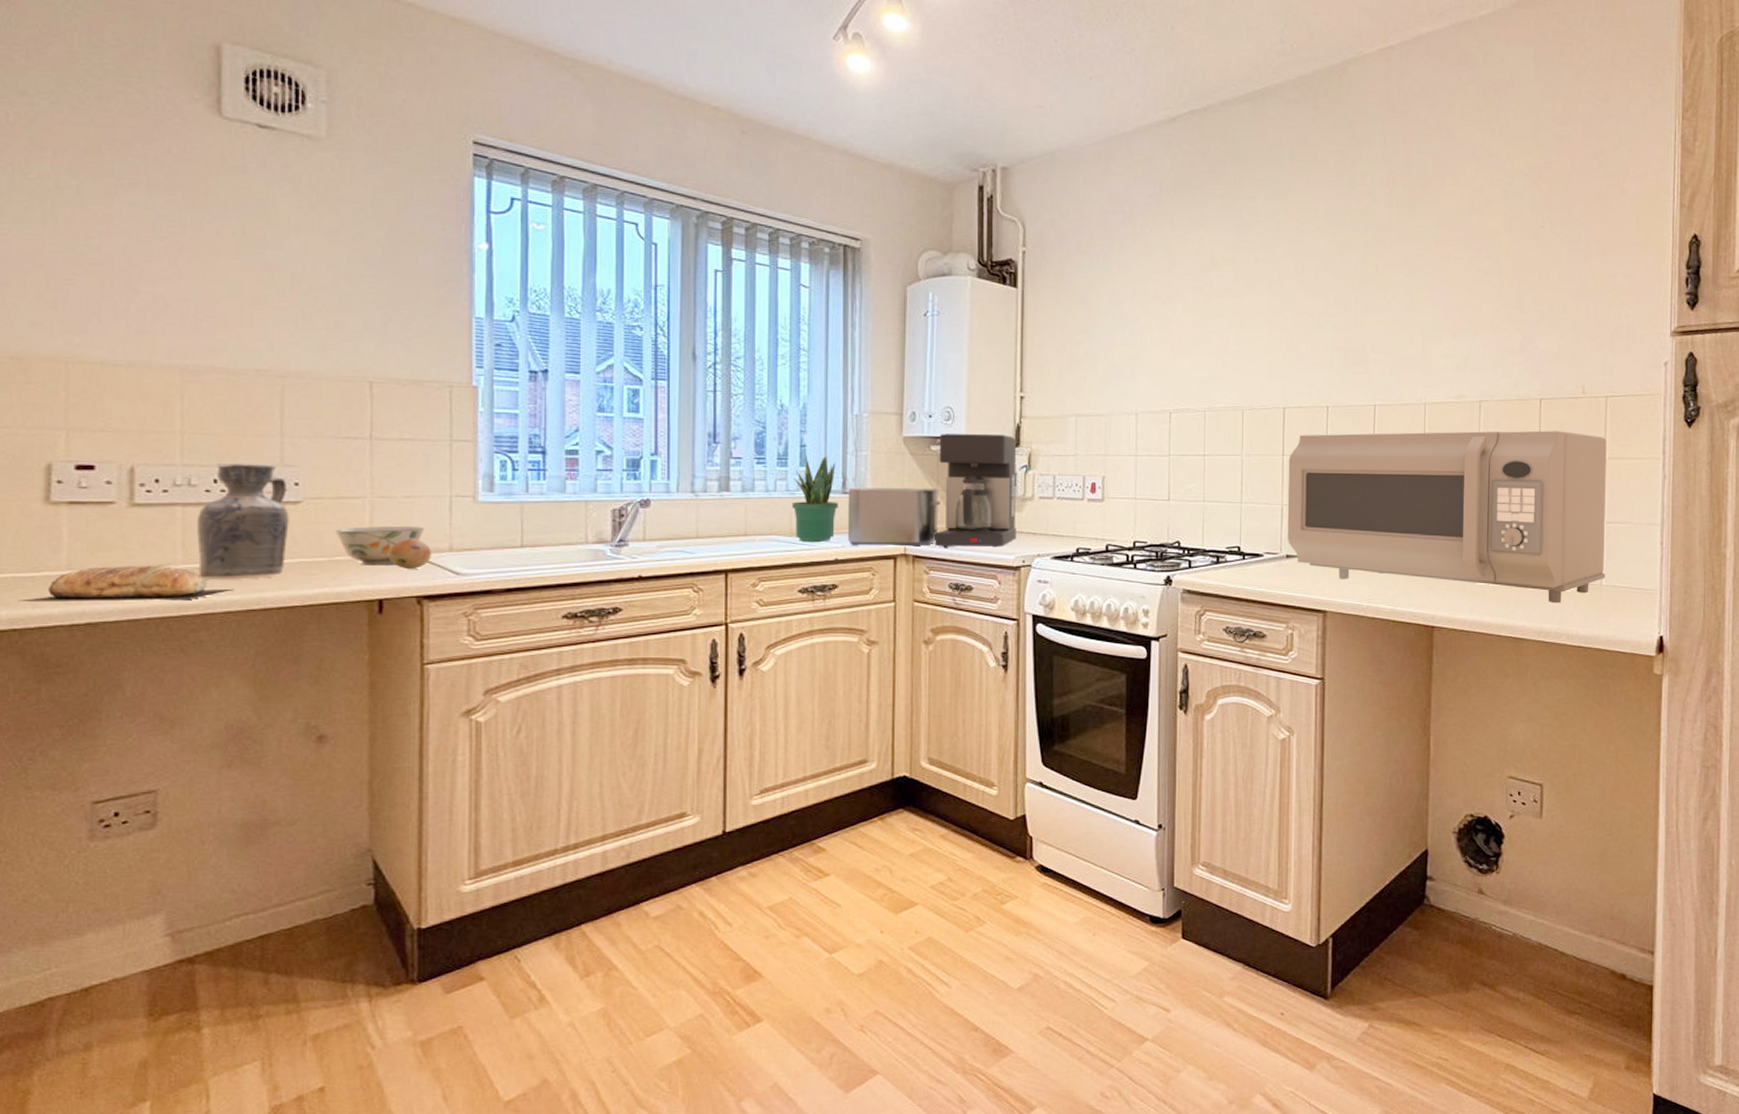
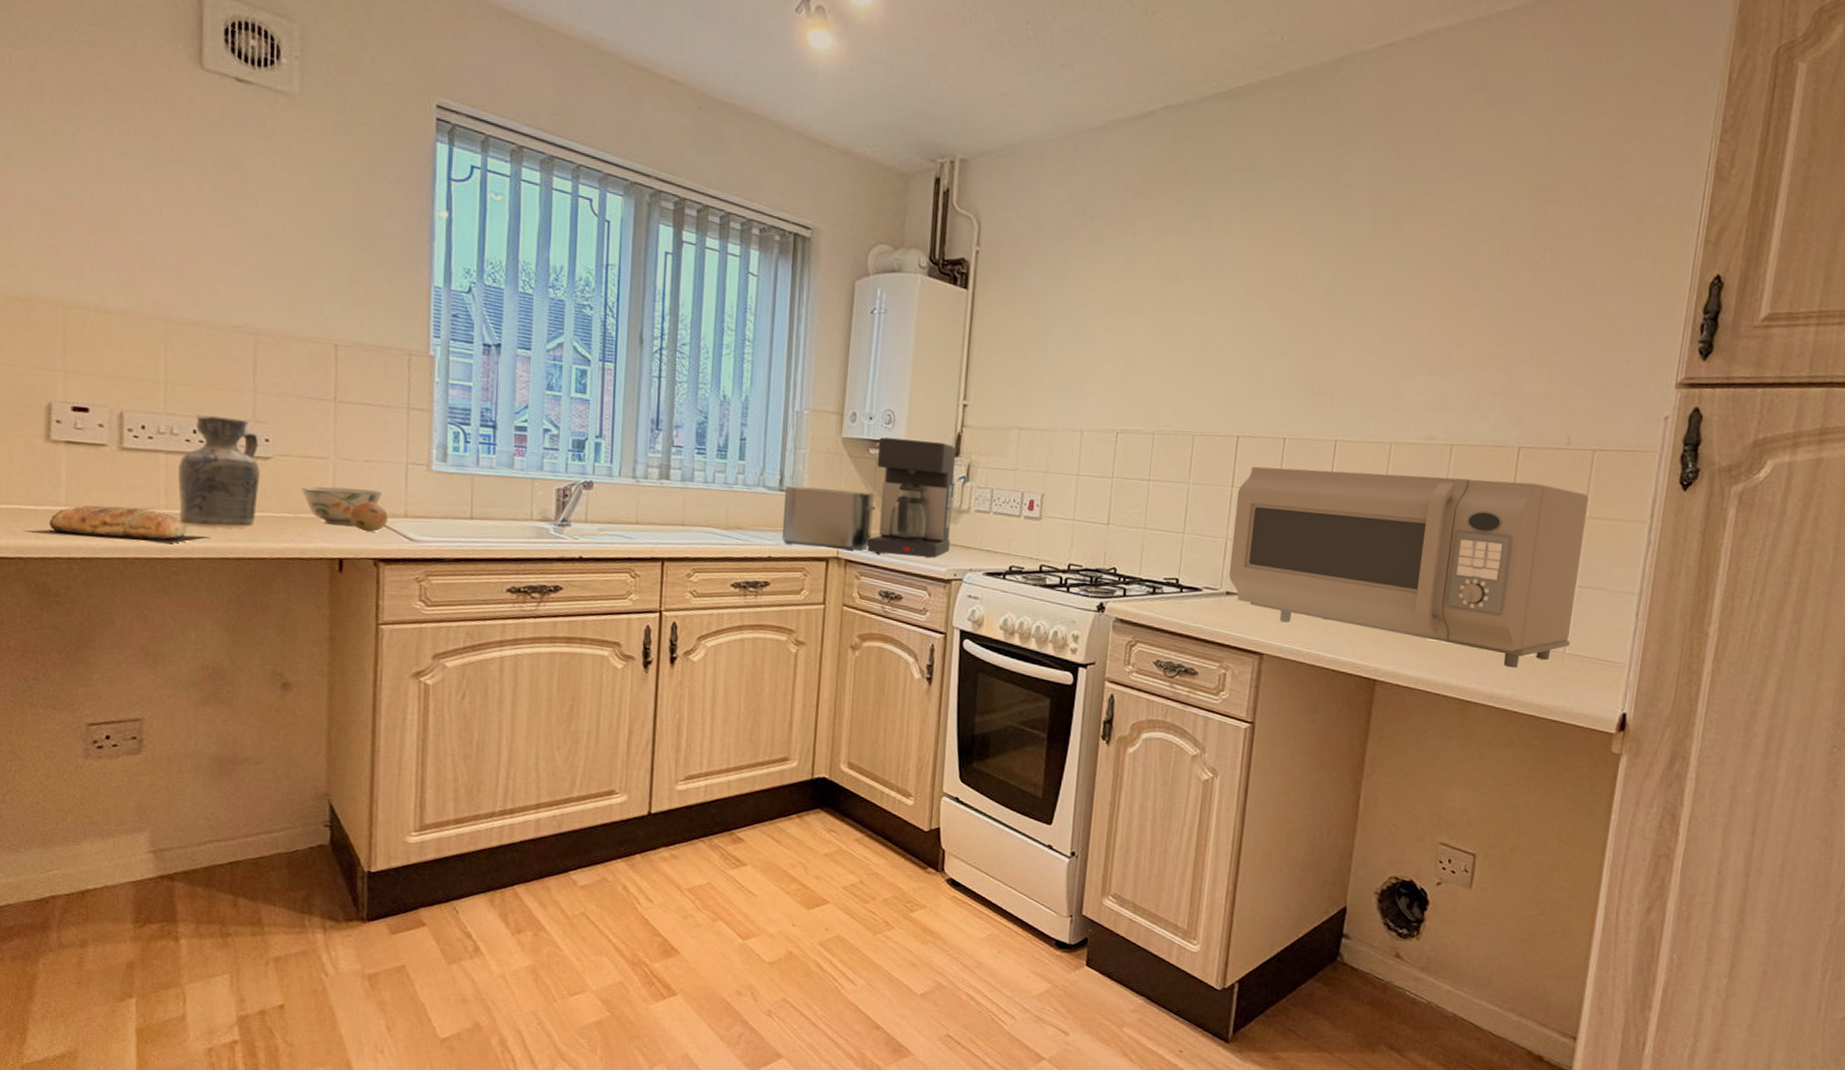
planter: present [792,455,838,542] -> none [729,448,775,538]

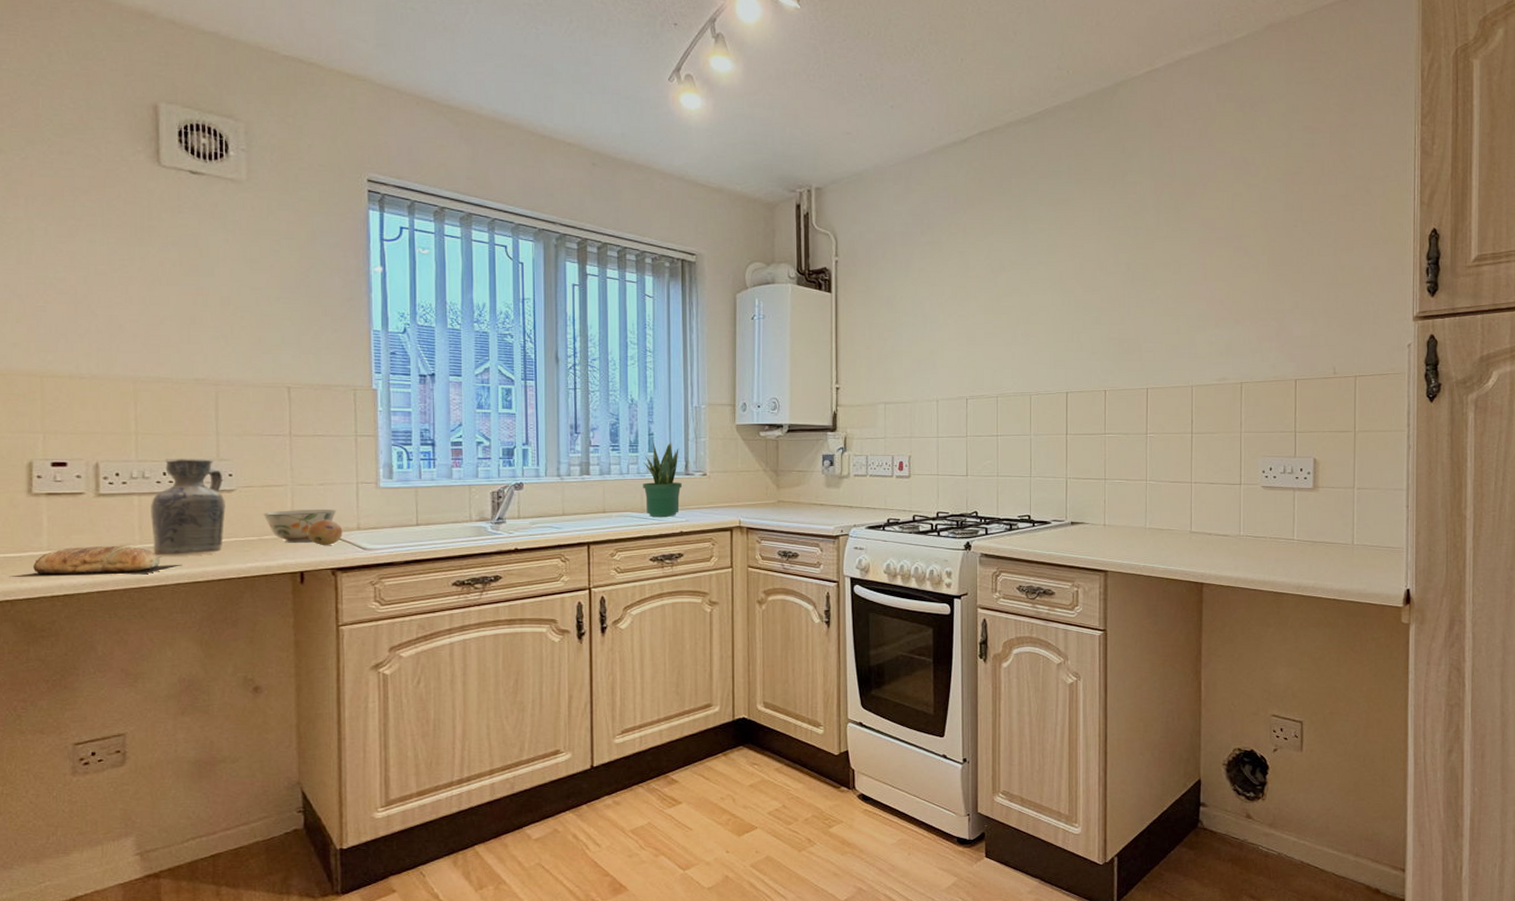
planter: none [729,448,775,538] -> present [643,442,682,517]
toaster: present [781,485,876,551] -> none [690,468,769,520]
coffee maker: present [867,437,957,559] -> none [765,420,835,520]
microwave: present [1228,466,1589,668] -> none [1071,408,1357,561]

